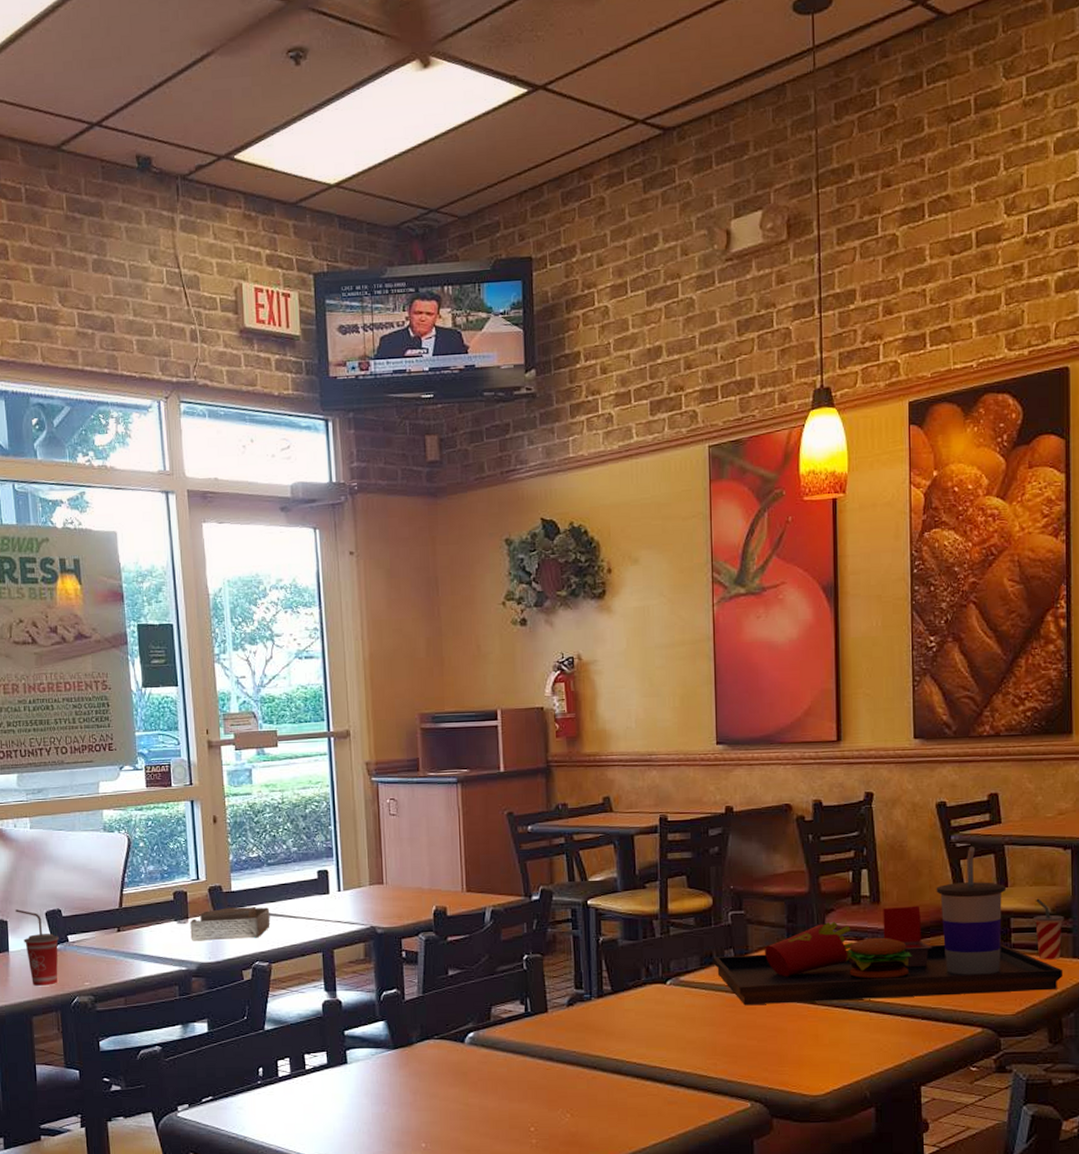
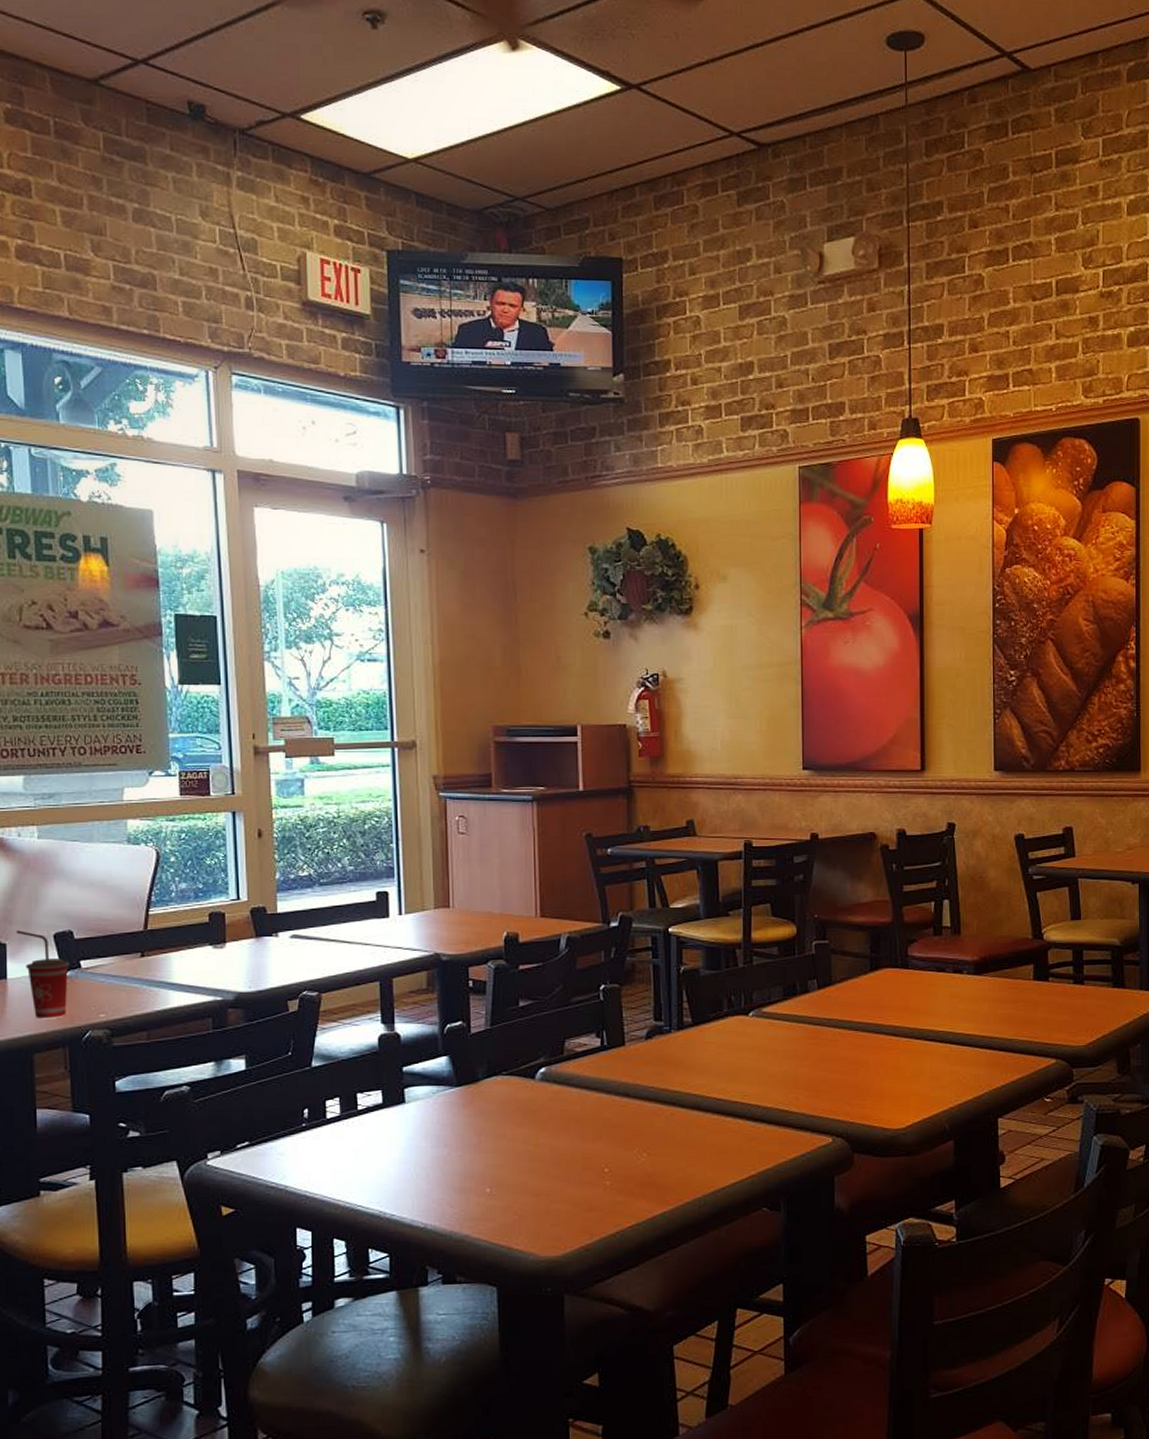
napkin holder: present [190,907,271,942] -> none [227,930,321,970]
food tray: present [713,846,1064,1005] -> none [796,879,1131,1037]
beverage cup: present [1032,898,1064,960] -> none [1103,931,1132,992]

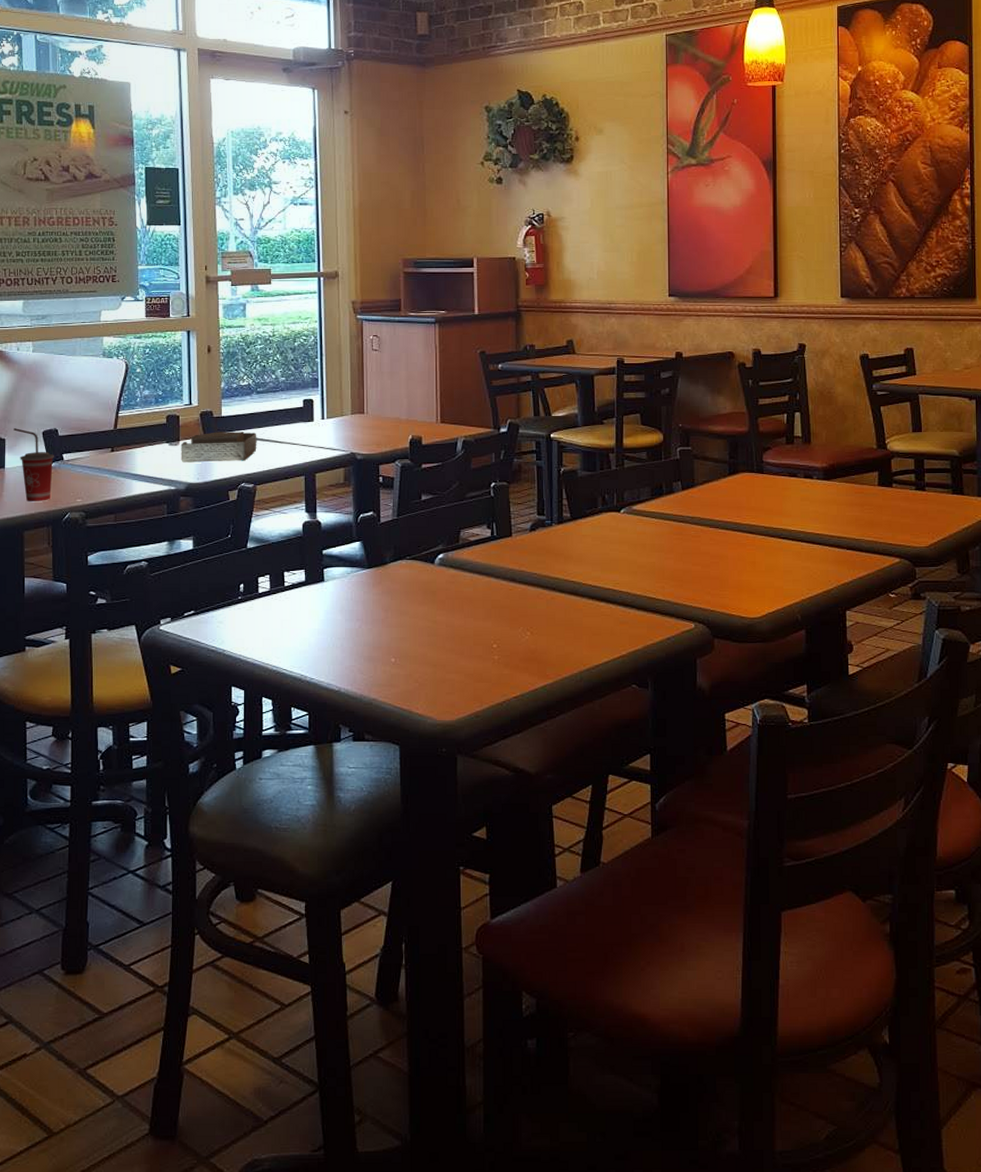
napkin holder: none [227,930,321,970] -> present [181,431,257,464]

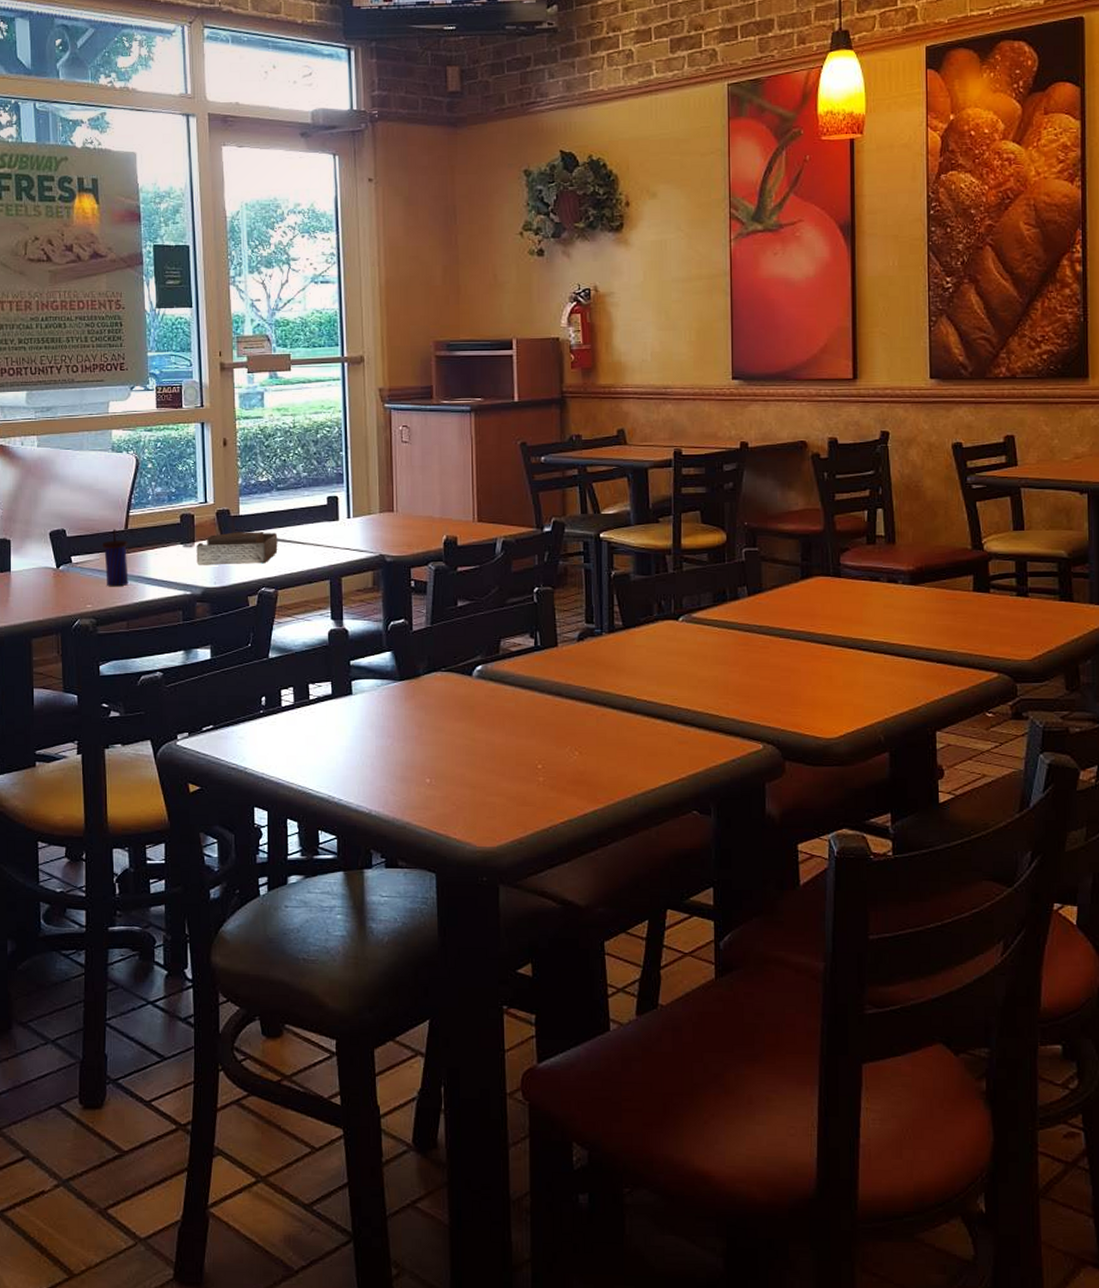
beverage cup: present [13,428,54,501] -> none [19,529,62,607]
beverage cup: none [92,429,117,483] -> present [102,529,129,587]

